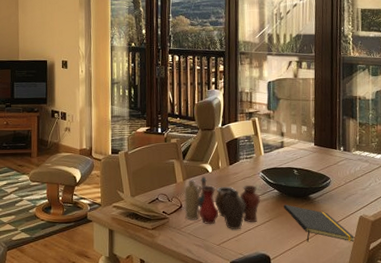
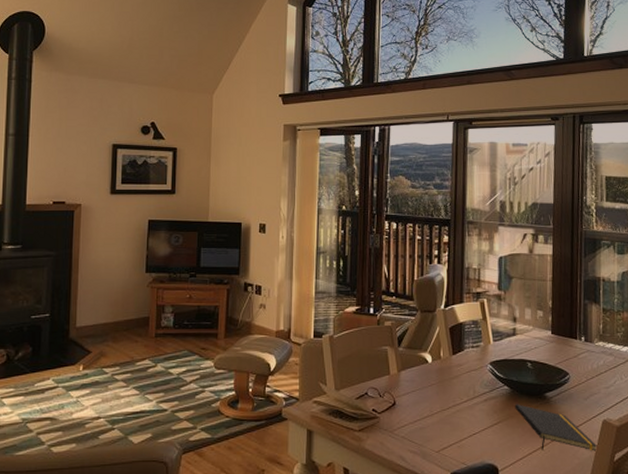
vase: present [184,176,261,230] -> none [398,367,489,434]

